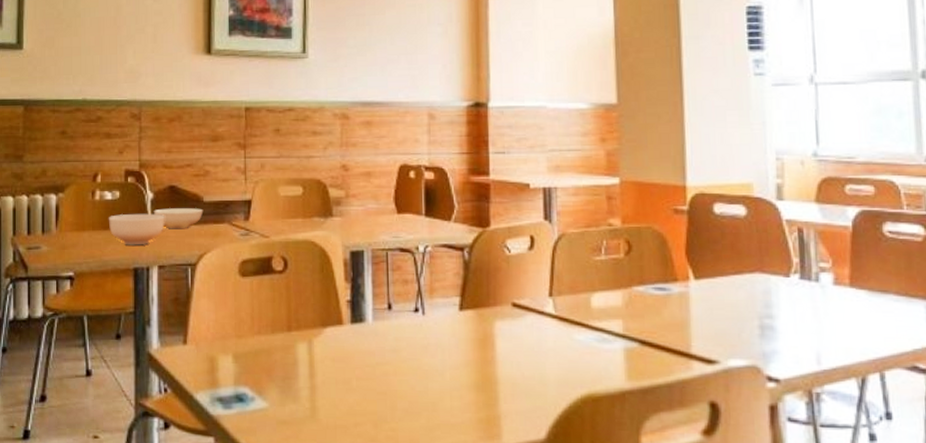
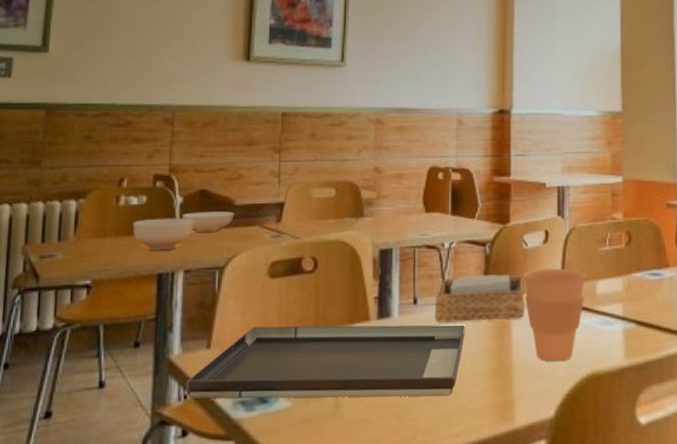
tray: none [166,325,445,408] -> present [186,324,466,400]
napkin holder: none [410,282,510,331] -> present [434,274,525,323]
cup: none [506,277,579,380] -> present [523,268,586,362]

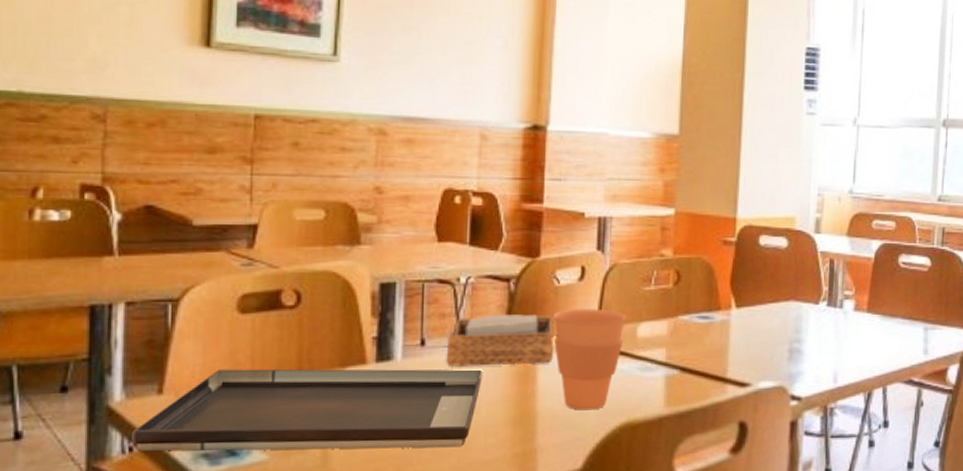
bowl: present [132,217,195,251] -> none [53,238,139,278]
bowl: present [181,211,235,233] -> none [120,232,192,258]

